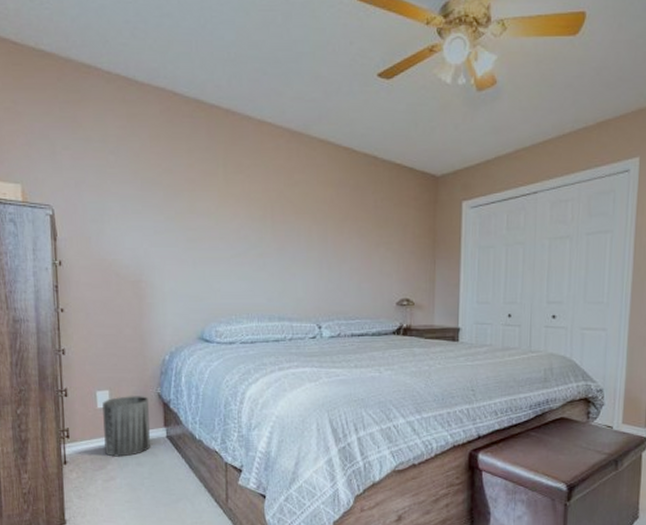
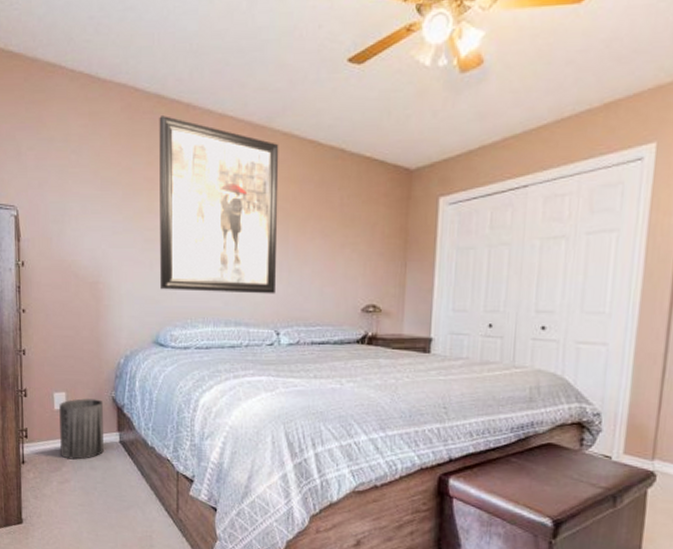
wall art: none [199,119,317,290] -> present [159,114,279,294]

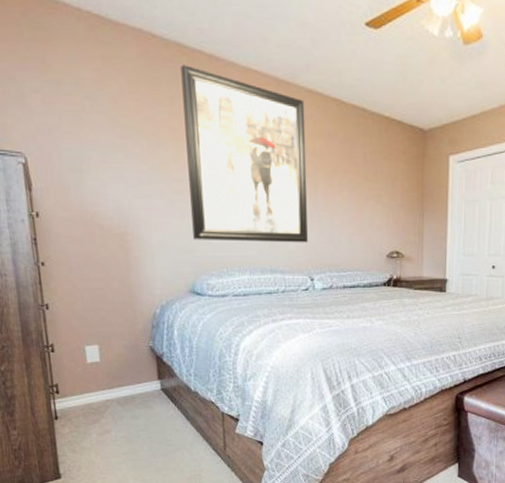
trash can: present [59,397,104,460] -> none [92,349,145,411]

